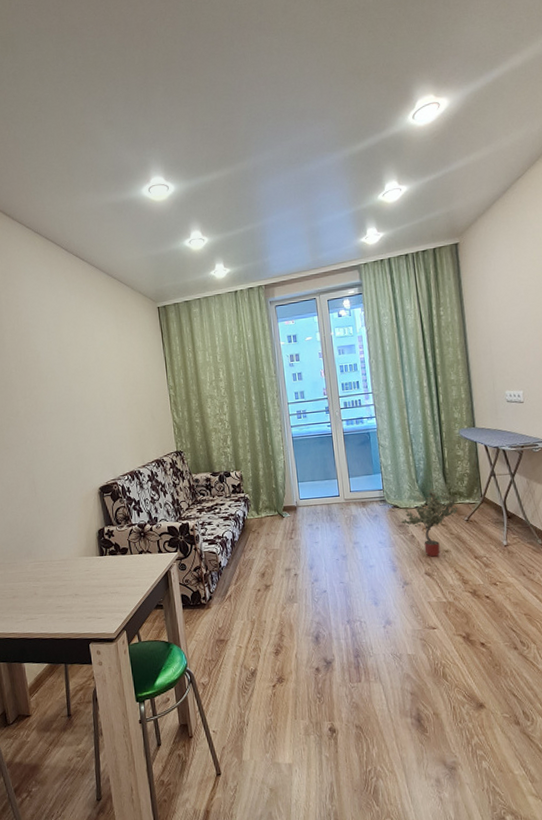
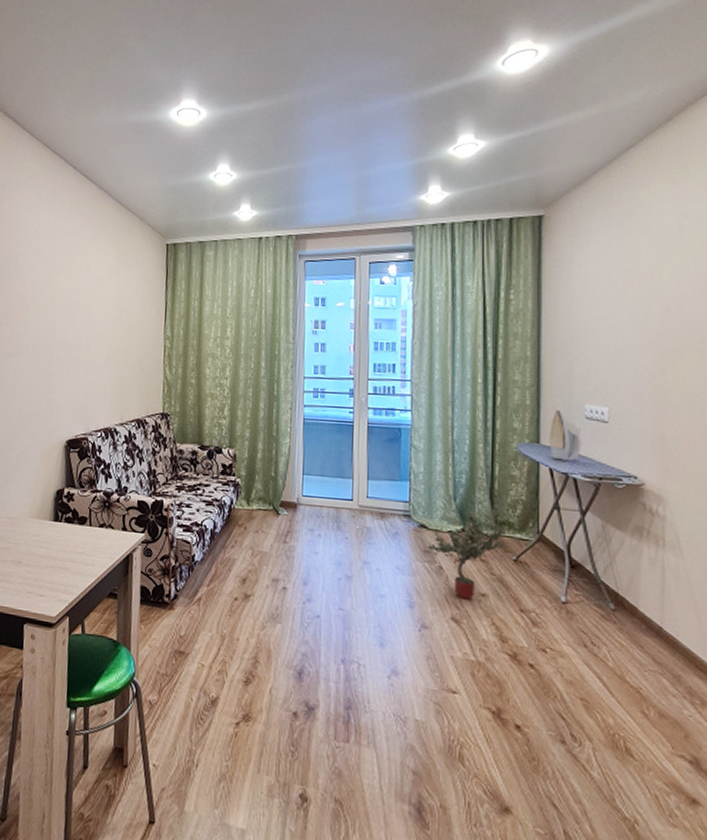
iron: none [481,398,507,438] -> present [549,409,582,461]

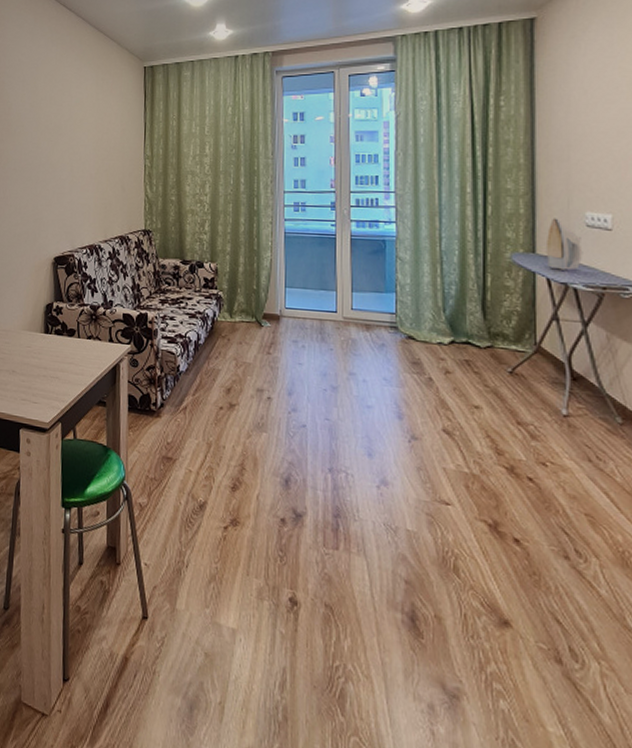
potted tree: present [428,510,505,600] -> none [417,321,500,412]

